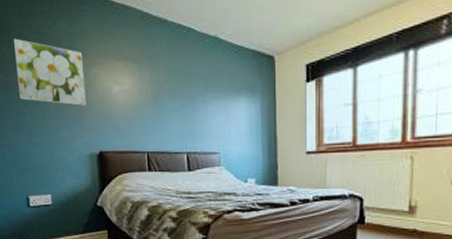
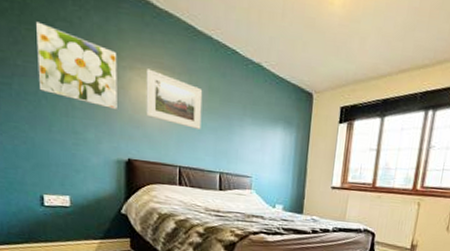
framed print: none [109,62,165,112] -> present [146,68,203,129]

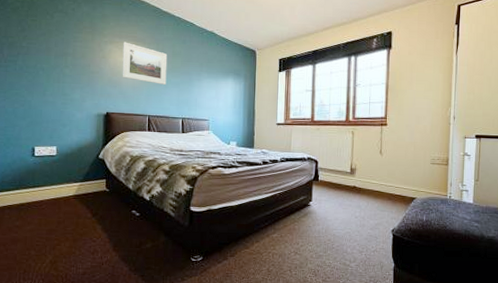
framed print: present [36,21,117,109] -> none [38,14,101,74]

